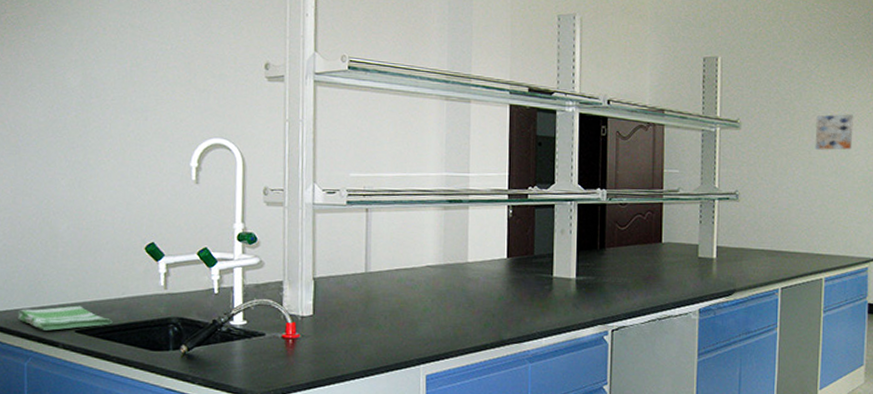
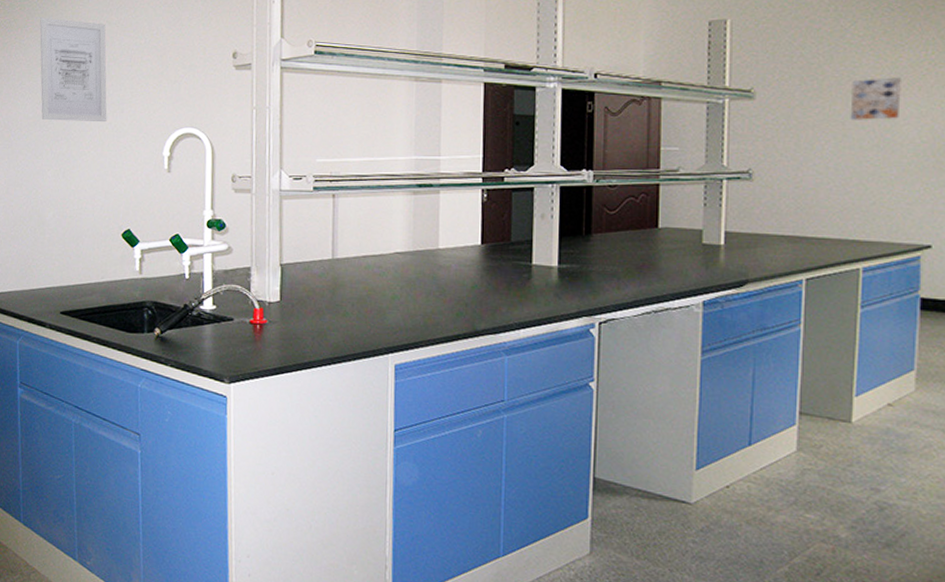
dish towel: present [18,305,113,331] -> none [11,288,93,312]
wall art: none [53,16,129,130] -> present [40,17,107,123]

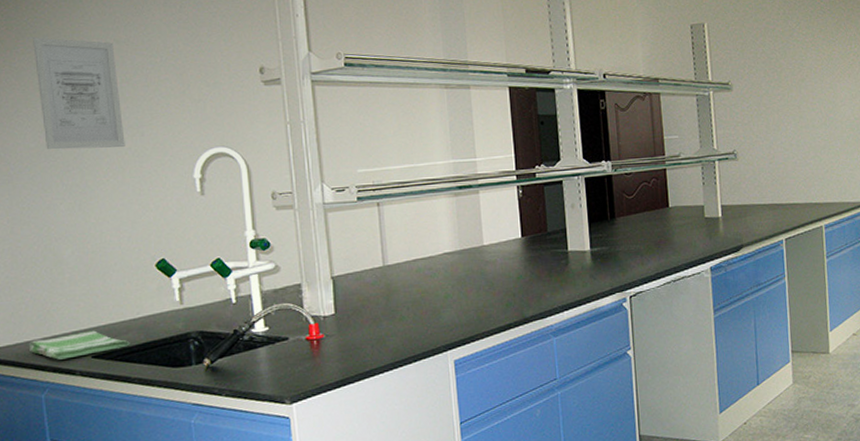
dish towel: none [11,288,93,312] -> present [29,330,130,360]
wall art: present [850,77,901,120] -> none [802,67,838,104]

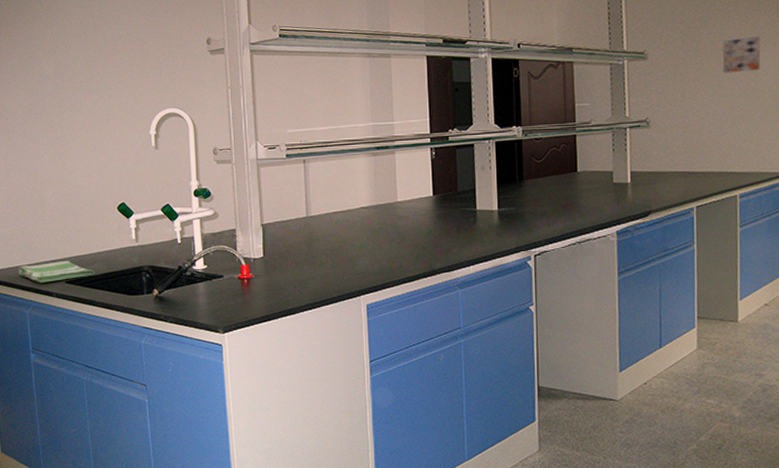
wall art: present [33,37,125,150] -> none [27,14,96,108]
wall art: none [802,67,838,104] -> present [722,36,761,73]

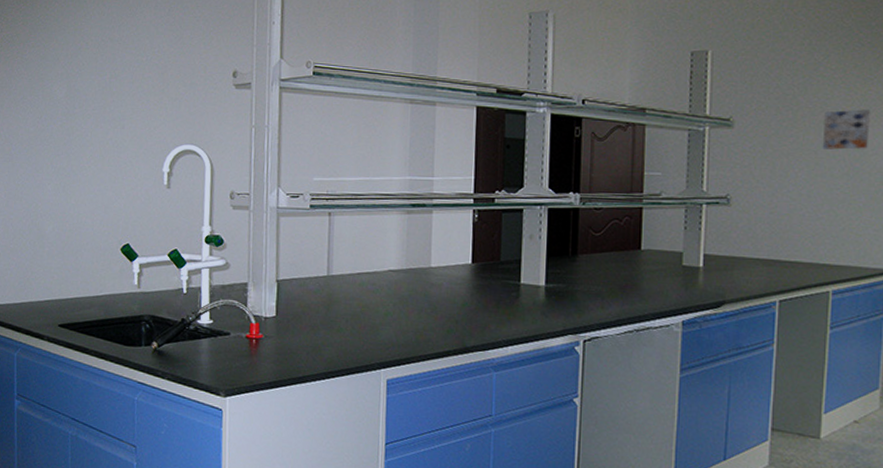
dish towel: present [18,260,95,283] -> none [9,301,91,324]

